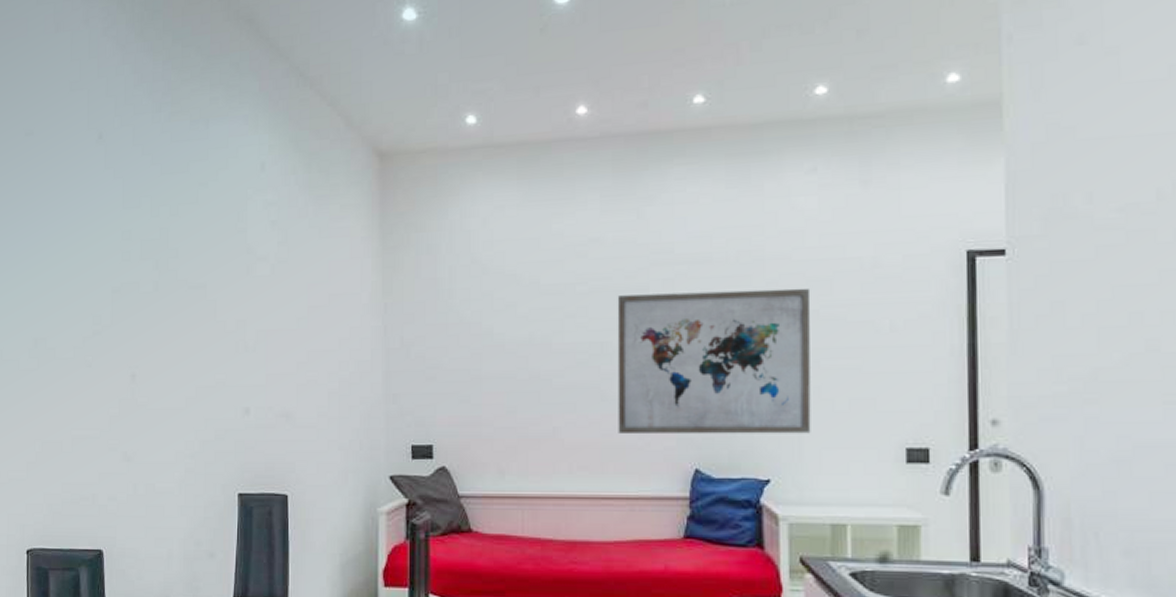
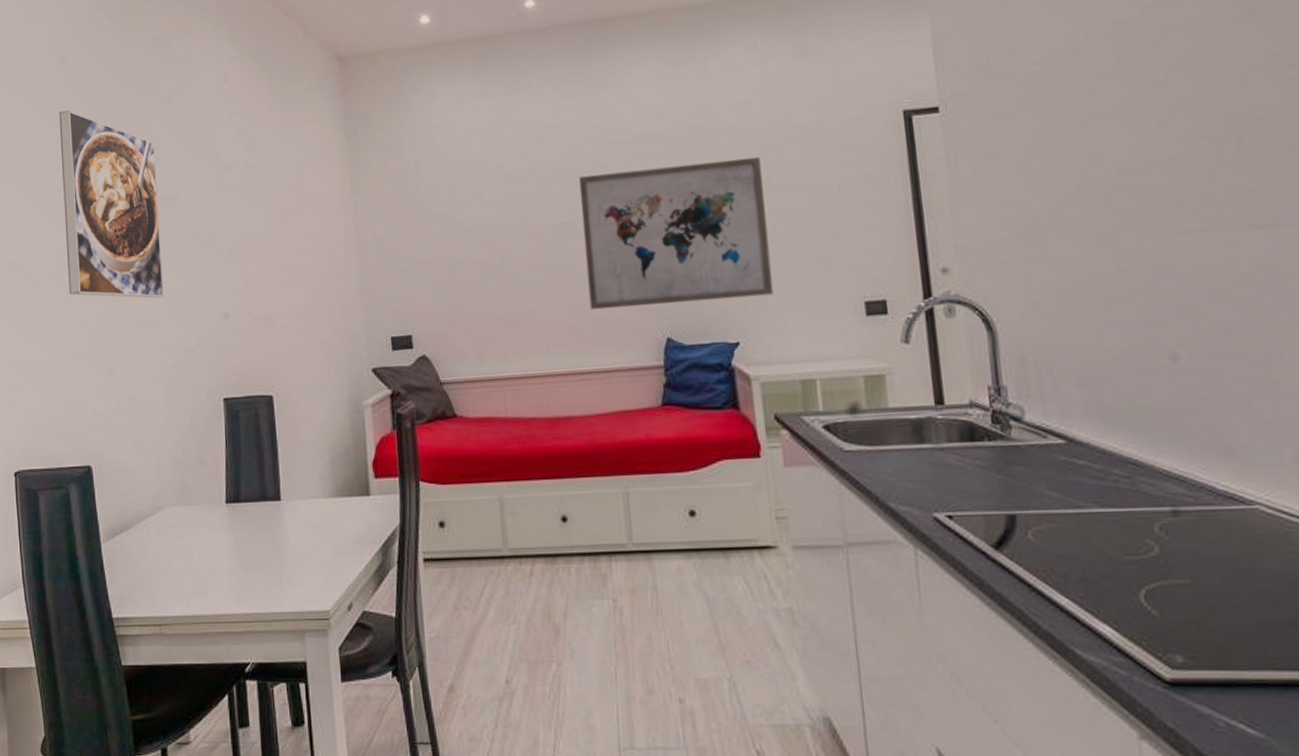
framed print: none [91,189,187,387] -> present [59,110,164,298]

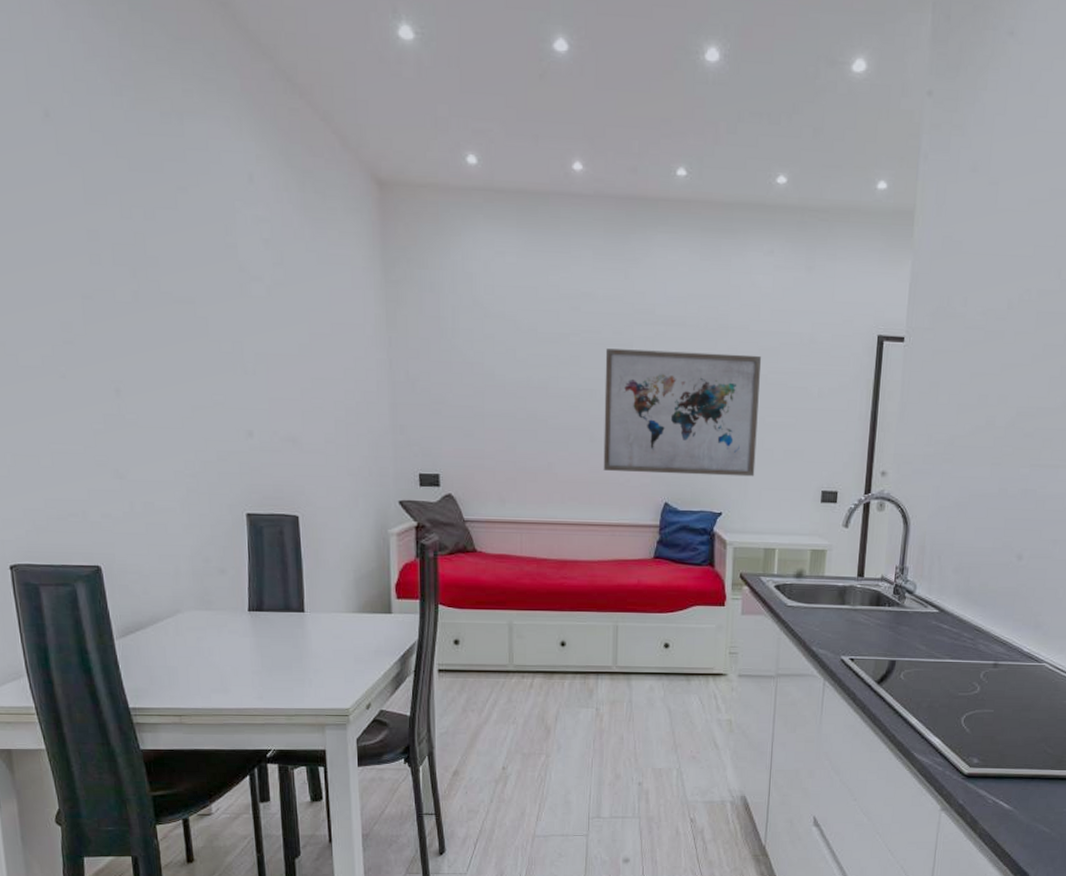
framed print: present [59,110,164,298] -> none [44,177,180,405]

